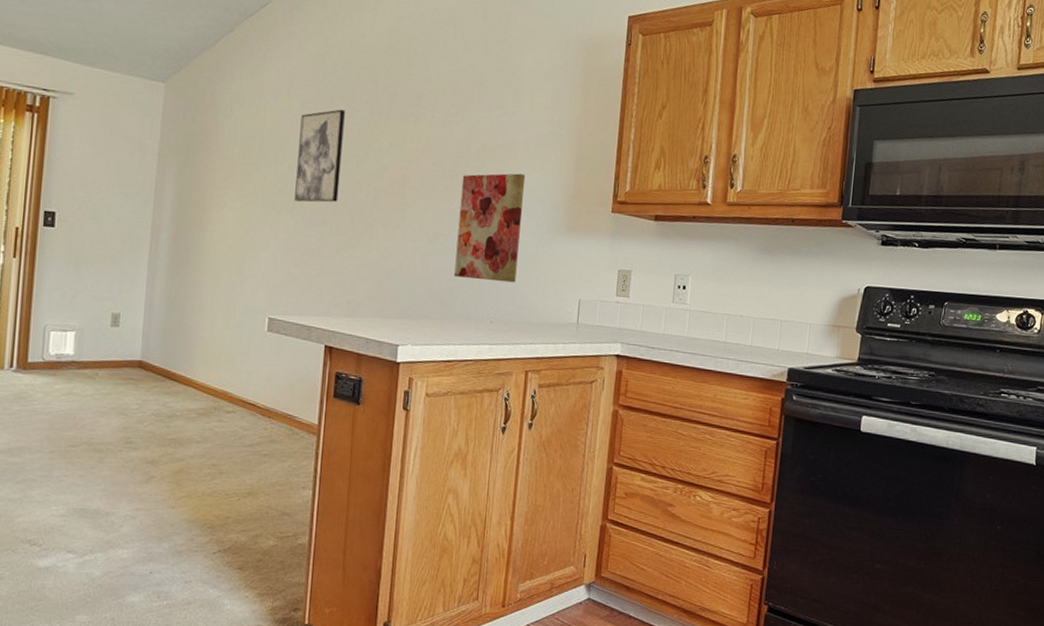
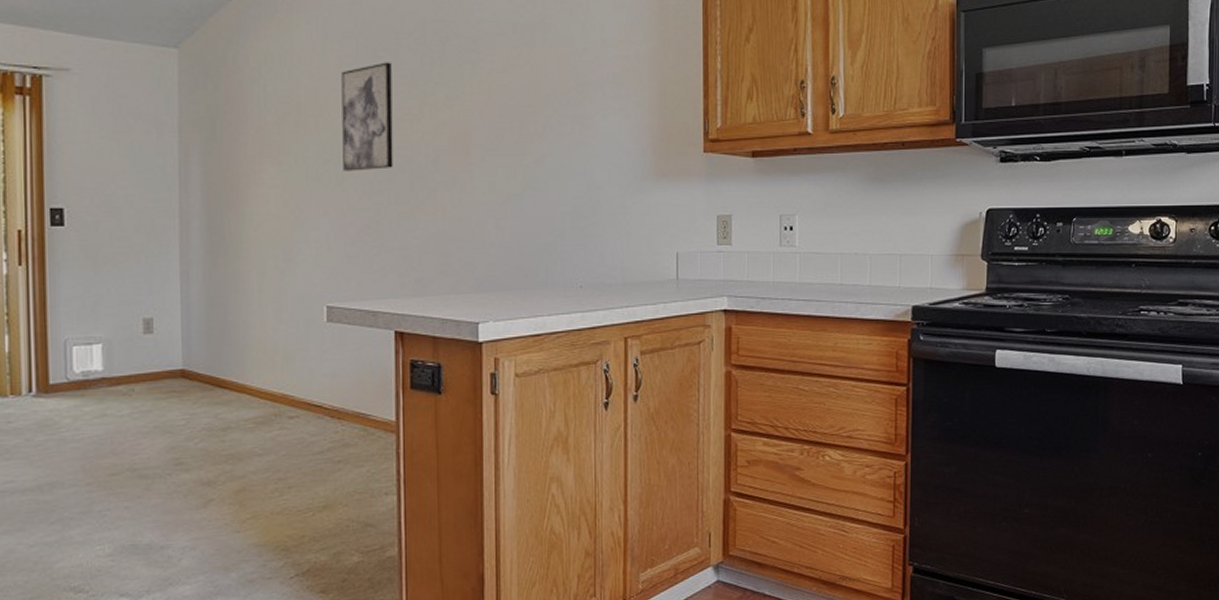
wall art: present [454,173,526,283] -> none [533,118,605,241]

